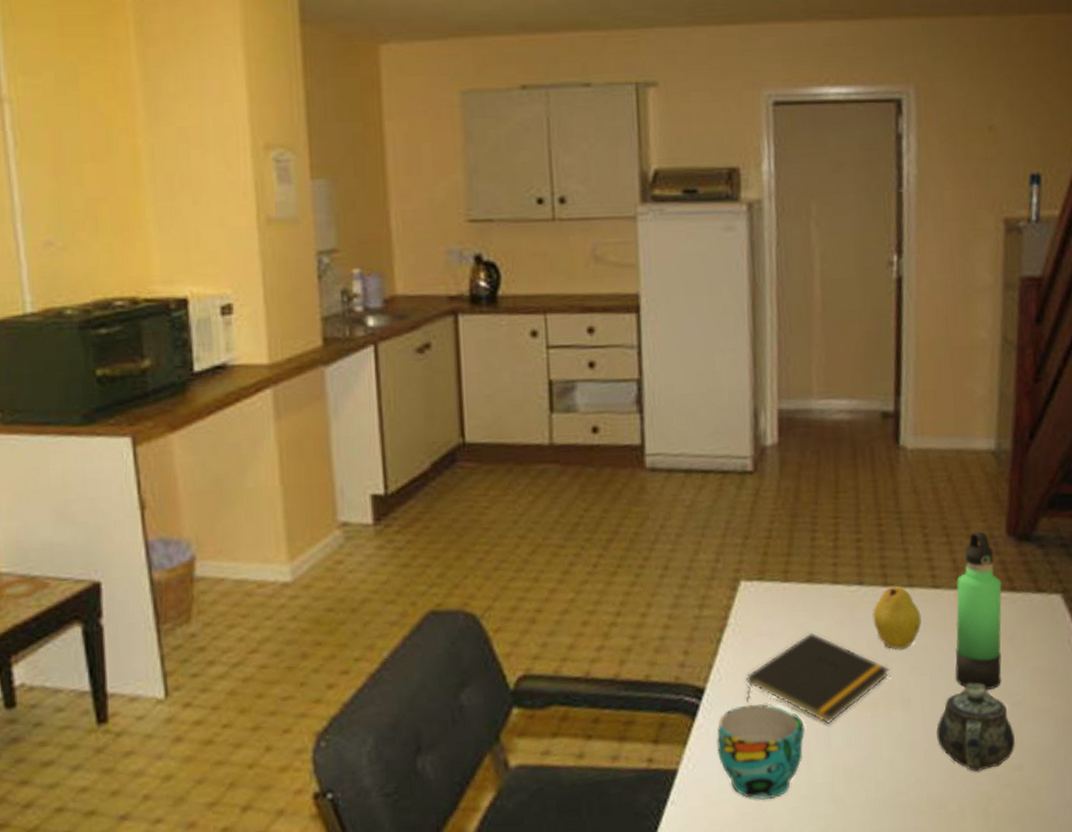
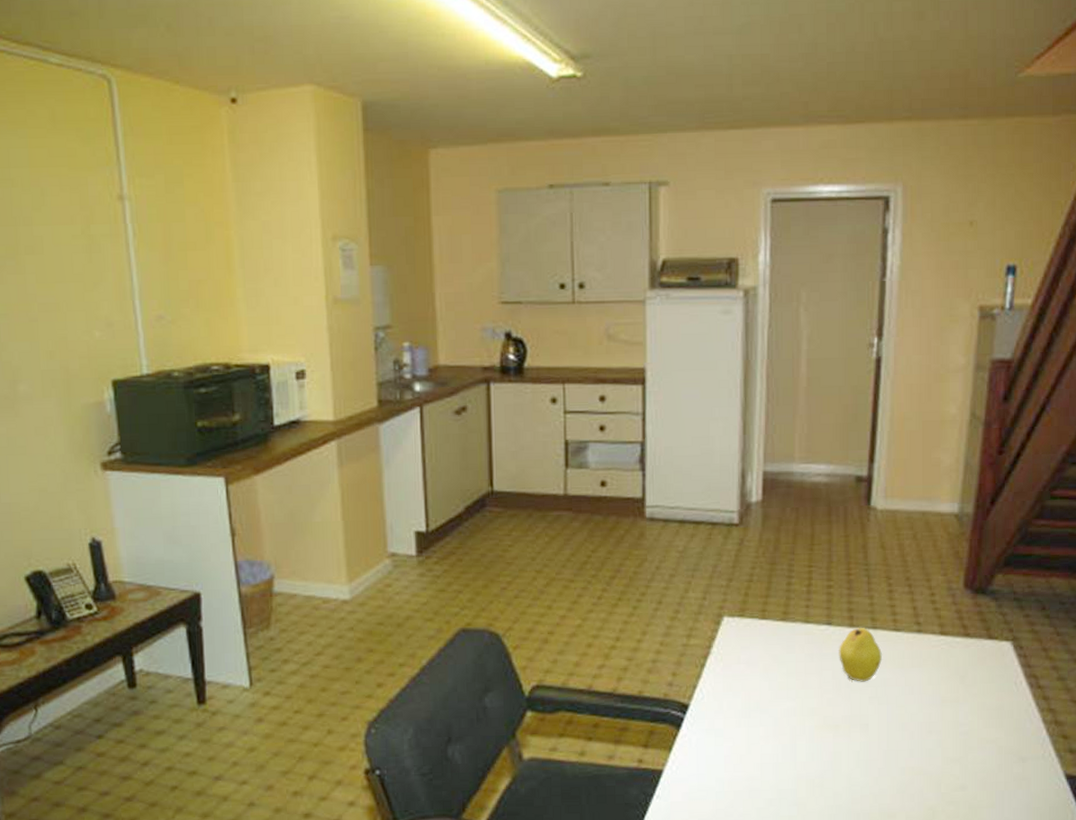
cup: present [717,703,806,800] -> none [698,720,775,800]
notepad: present [745,632,890,725] -> none [724,663,852,742]
teapot: present [936,683,1015,772] -> none [890,714,960,790]
thermos bottle: present [955,532,1002,690] -> none [910,584,957,720]

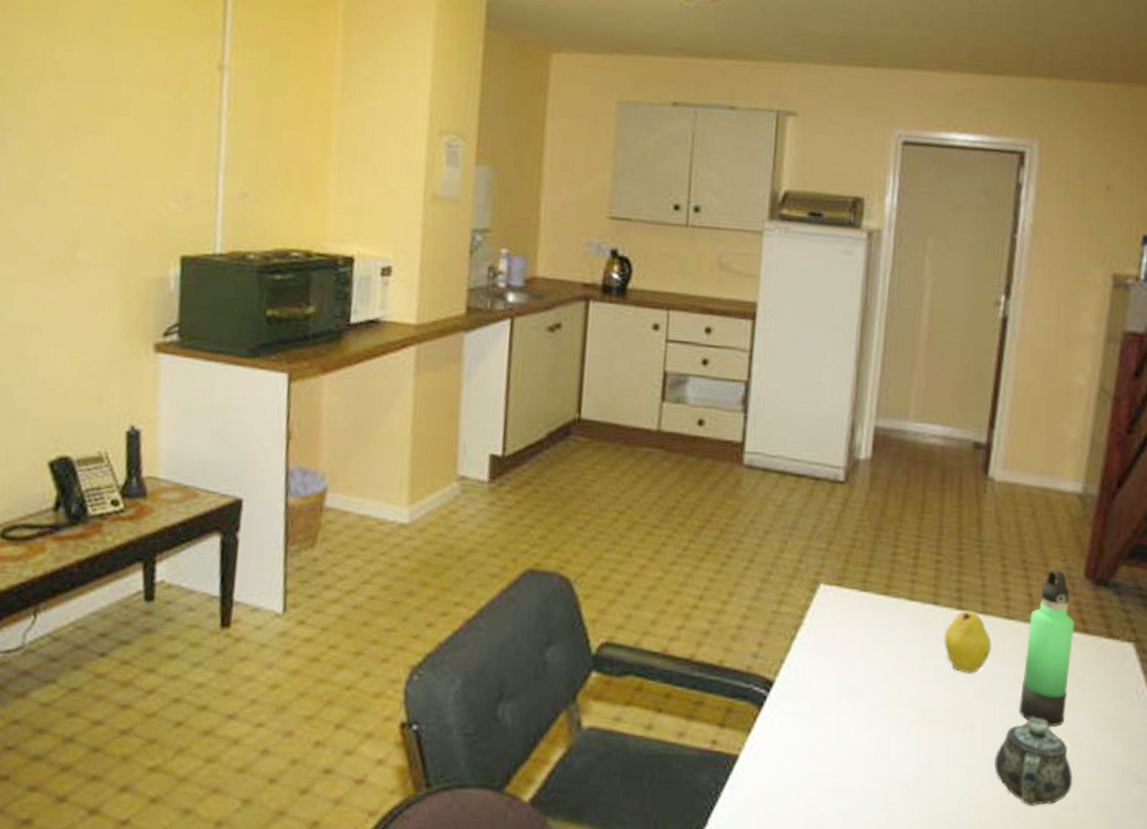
teapot: none [890,714,960,790] -> present [994,717,1072,807]
thermos bottle: none [910,584,957,720] -> present [1020,570,1075,727]

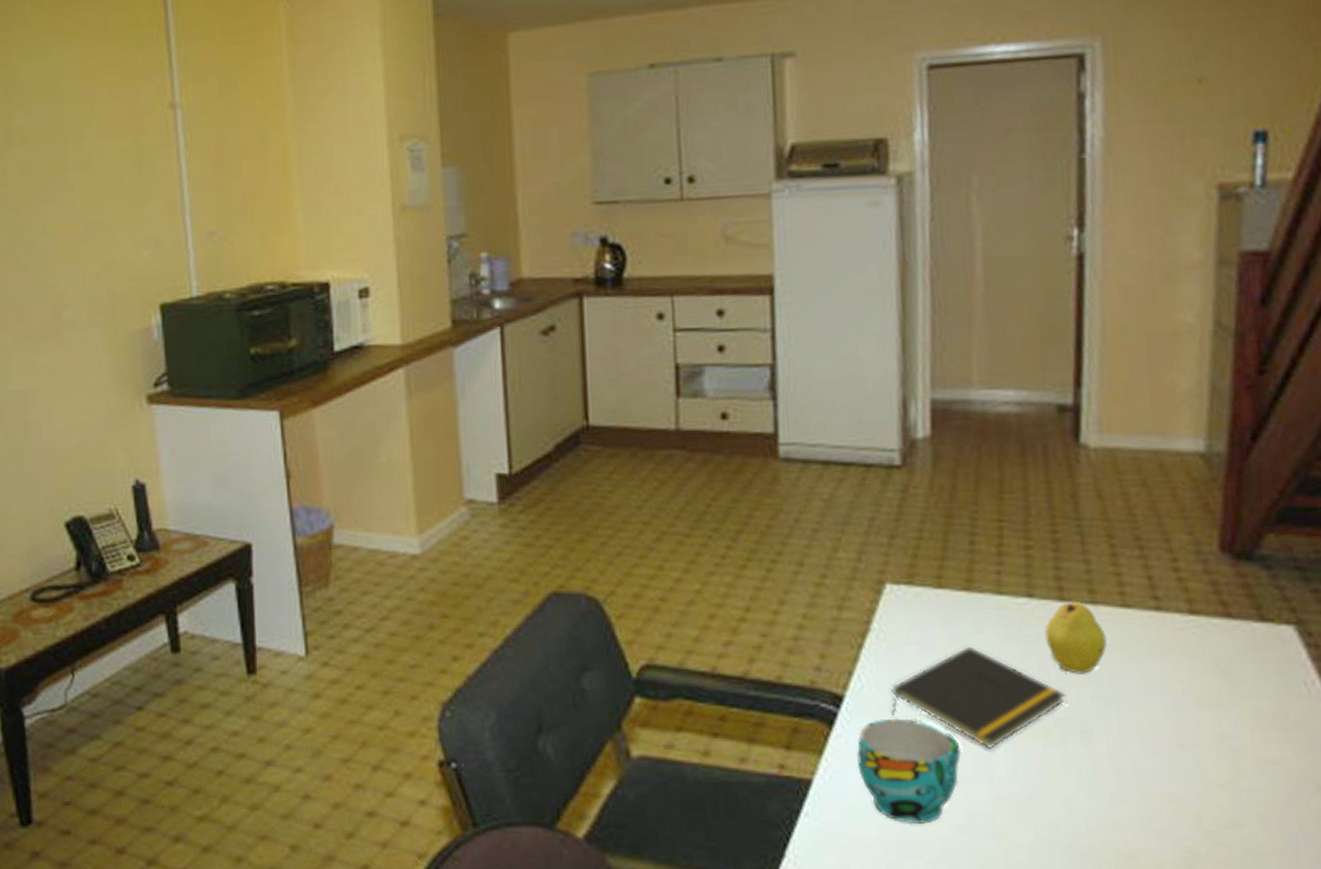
cup: none [779,703,867,800] -> present [857,718,962,825]
notepad: none [812,643,955,736] -> present [890,646,1066,750]
teapot: present [994,717,1072,807] -> none [1126,720,1230,824]
thermos bottle: present [1020,570,1075,727] -> none [1150,546,1213,730]

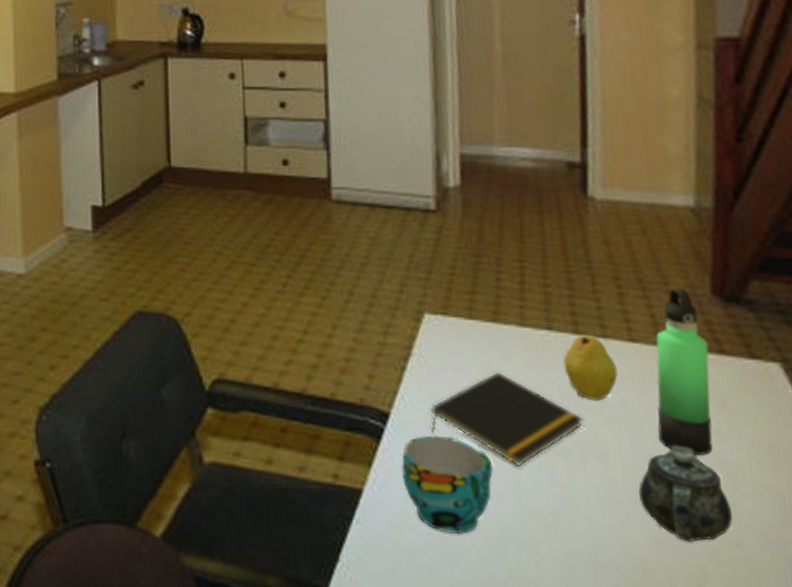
teapot: none [1126,720,1230,824] -> present [639,445,733,543]
thermos bottle: none [1150,546,1213,730] -> present [655,289,713,455]

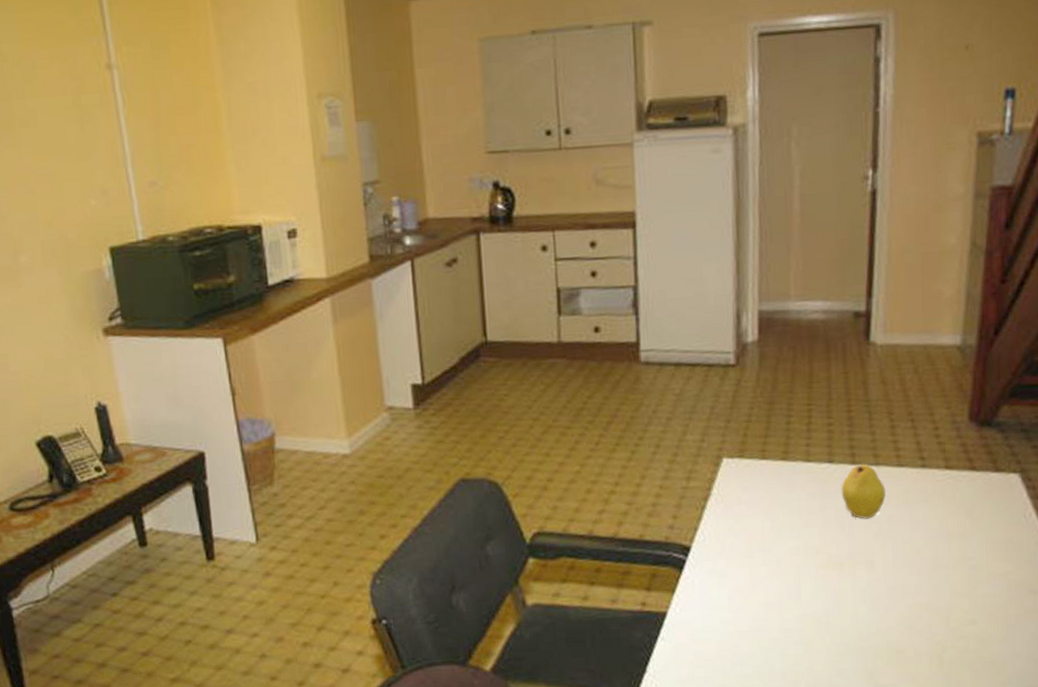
cup: present [402,435,494,535] -> none [701,561,779,640]
notepad: present [430,372,584,468] -> none [726,503,856,580]
teapot: present [639,445,733,543] -> none [897,549,970,625]
thermos bottle: present [655,289,713,455] -> none [916,418,962,555]

